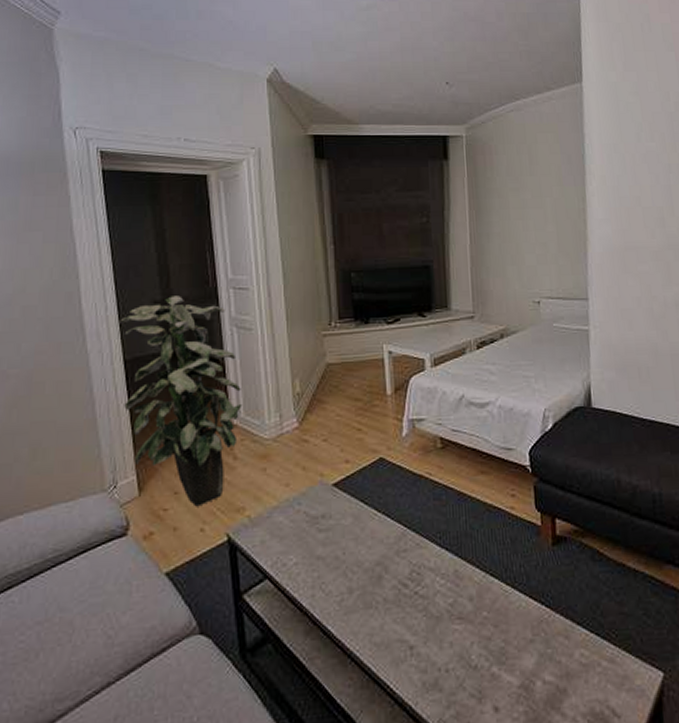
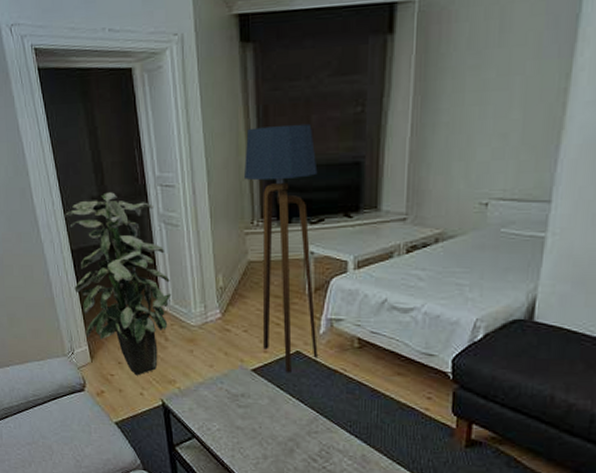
floor lamp: none [321,231,402,483] -> present [245,123,318,372]

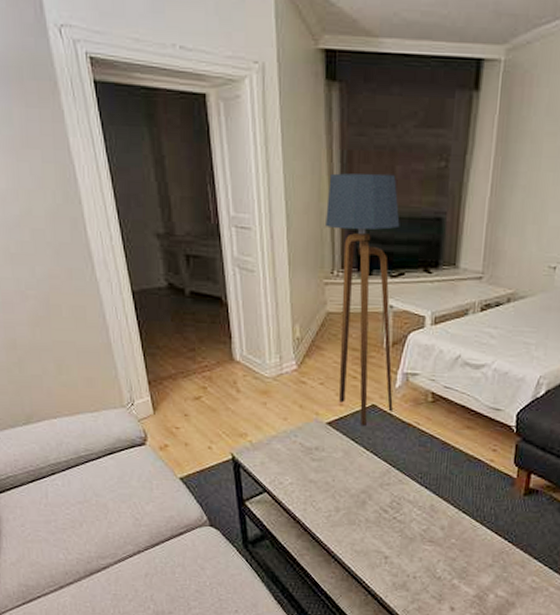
indoor plant: present [64,192,172,376] -> none [124,230,245,429]

